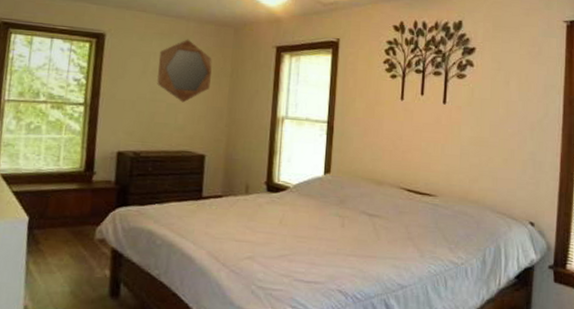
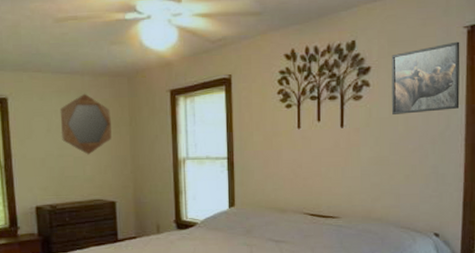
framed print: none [494,34,560,99] -> present [391,41,460,114]

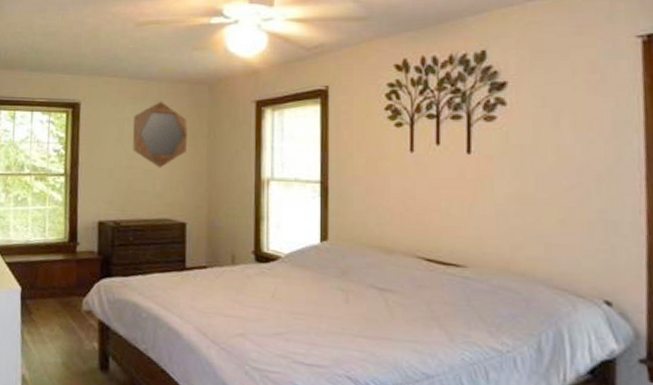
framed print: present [391,41,460,114] -> none [535,54,636,141]

